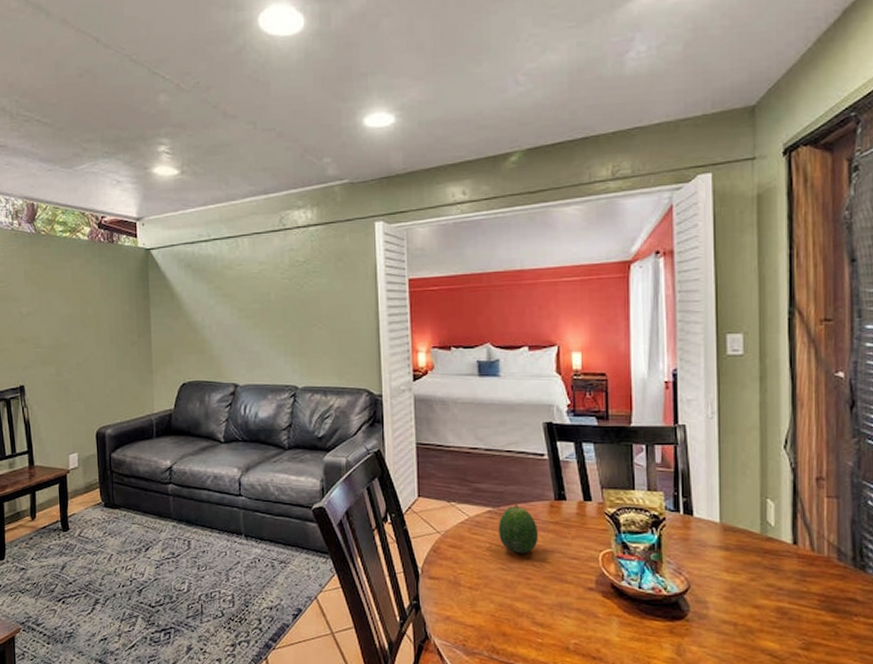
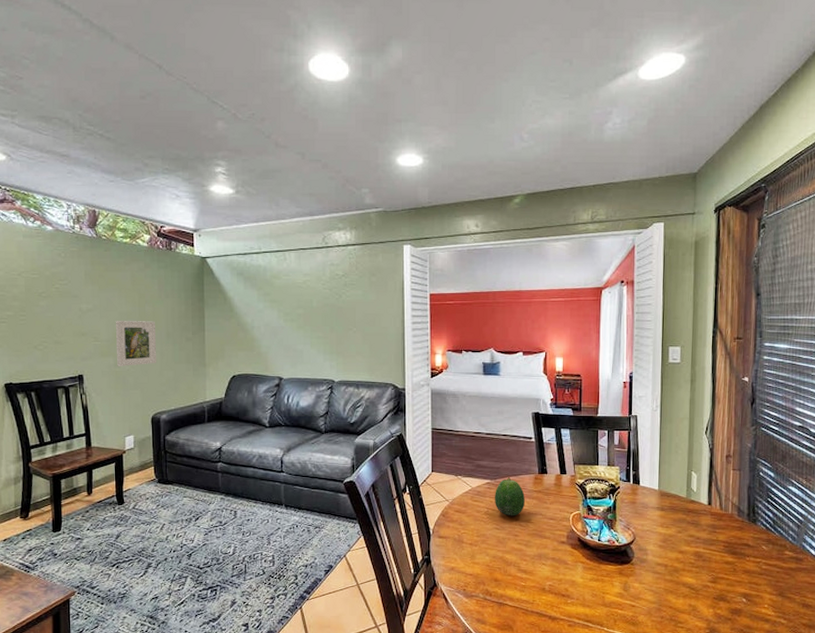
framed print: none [57,323,101,375] -> present [116,321,157,366]

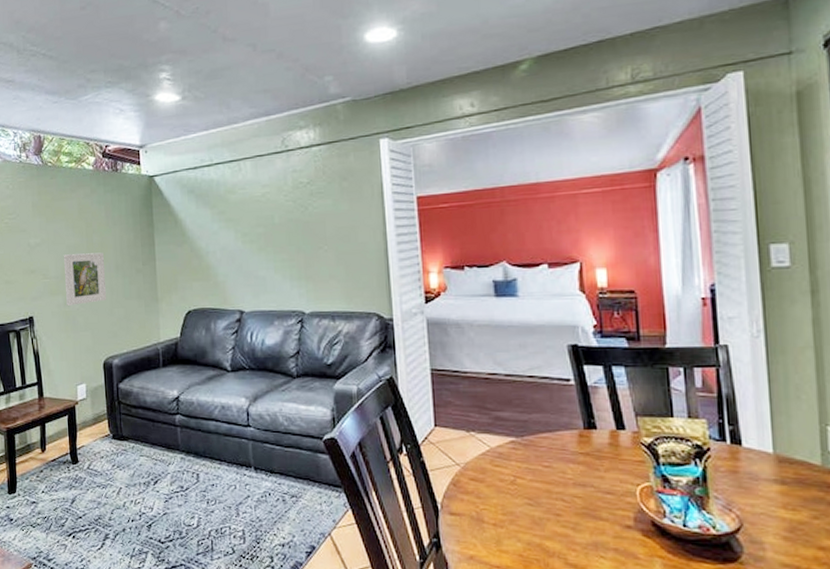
fruit: present [495,477,525,516] -> none [523,434,567,488]

